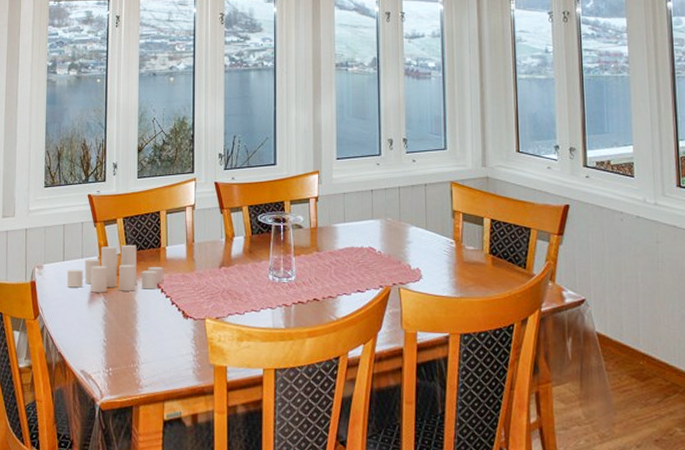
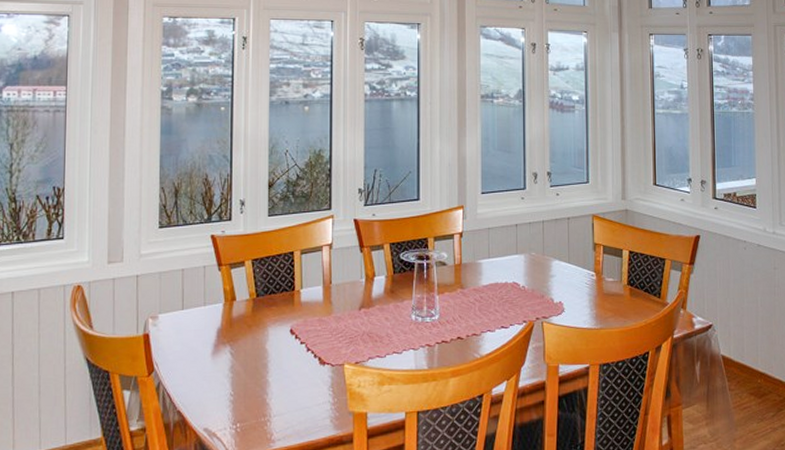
candle: present [66,244,164,293] -> none [186,288,298,343]

